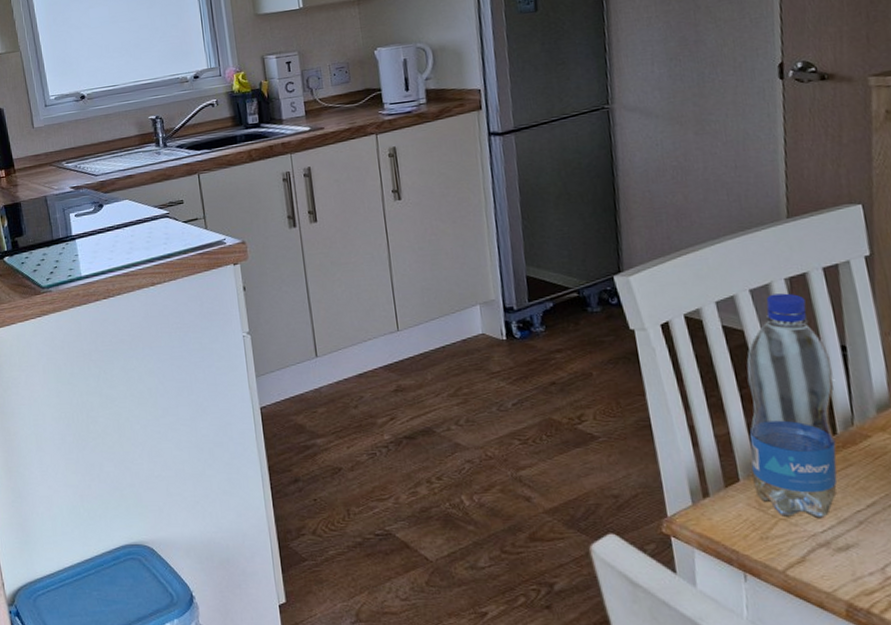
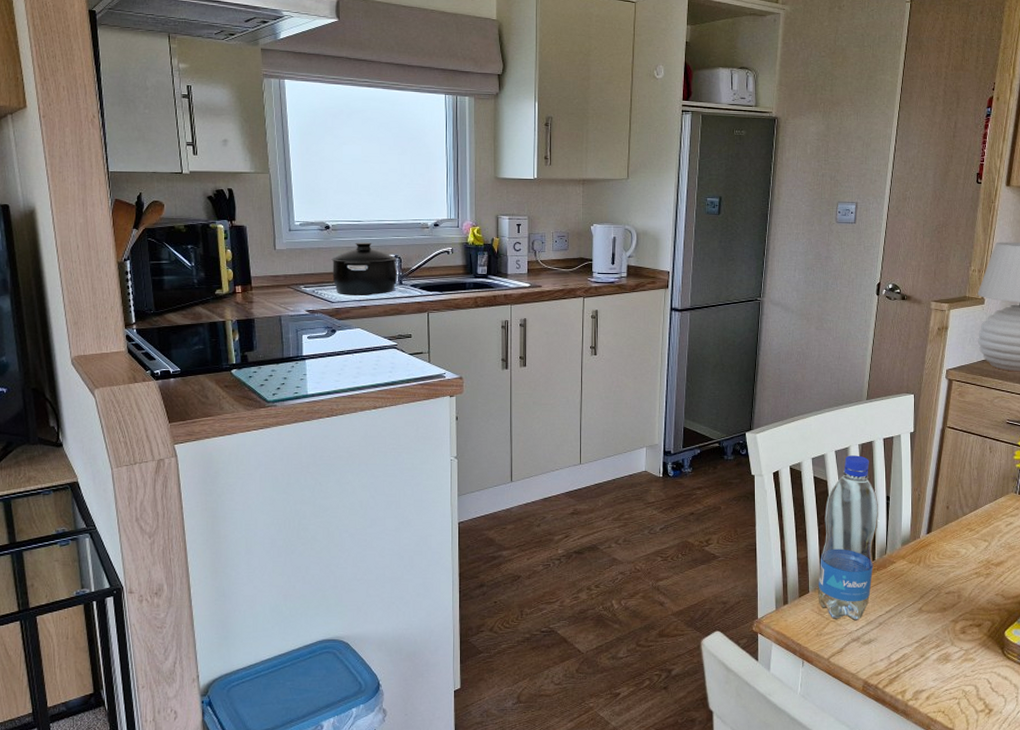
saucepan: none [90,106,161,166] -> present [331,242,397,296]

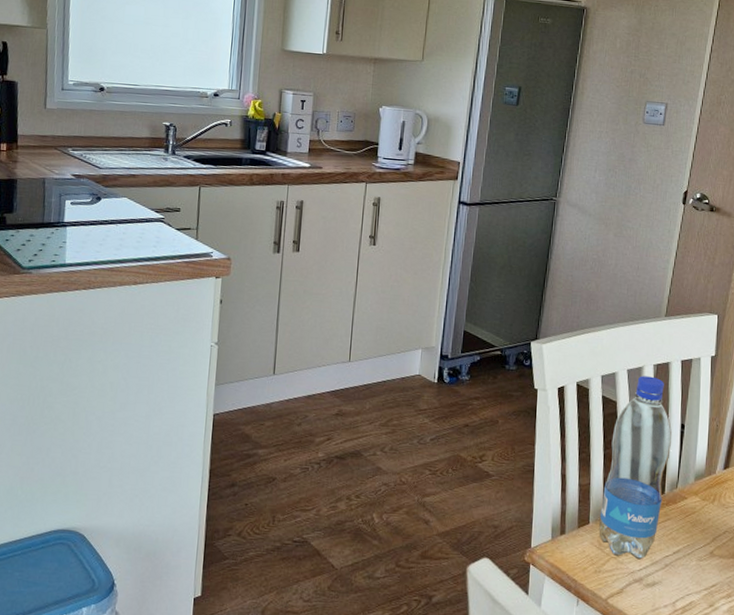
saucepan: present [331,242,397,296] -> none [102,107,172,164]

